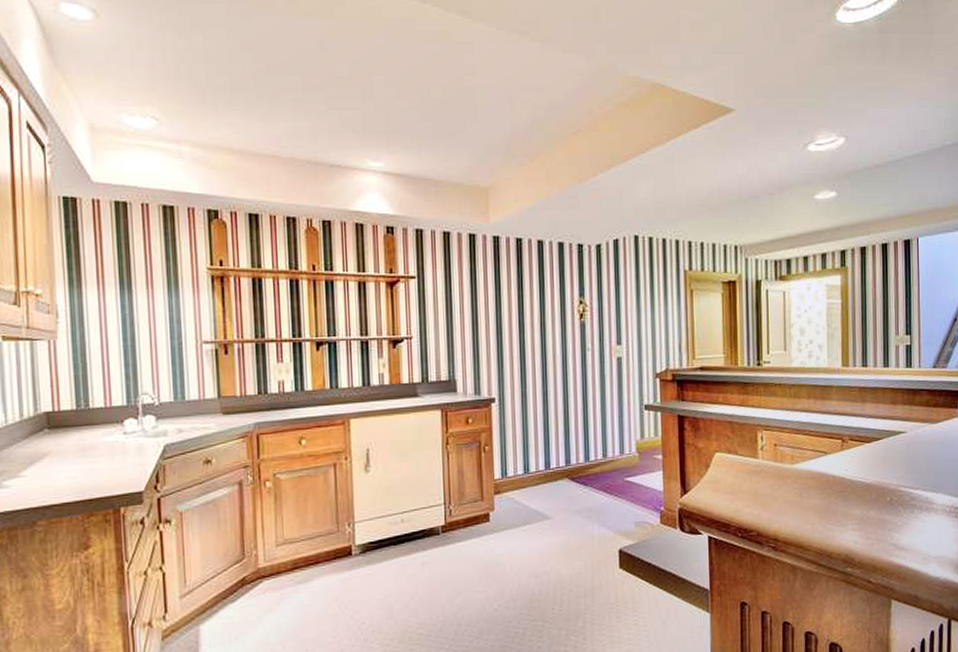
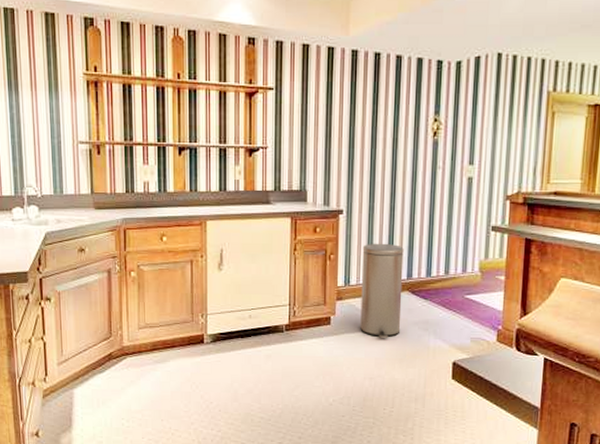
pedal bin: none [518,429,563,531] -> present [360,243,404,338]

